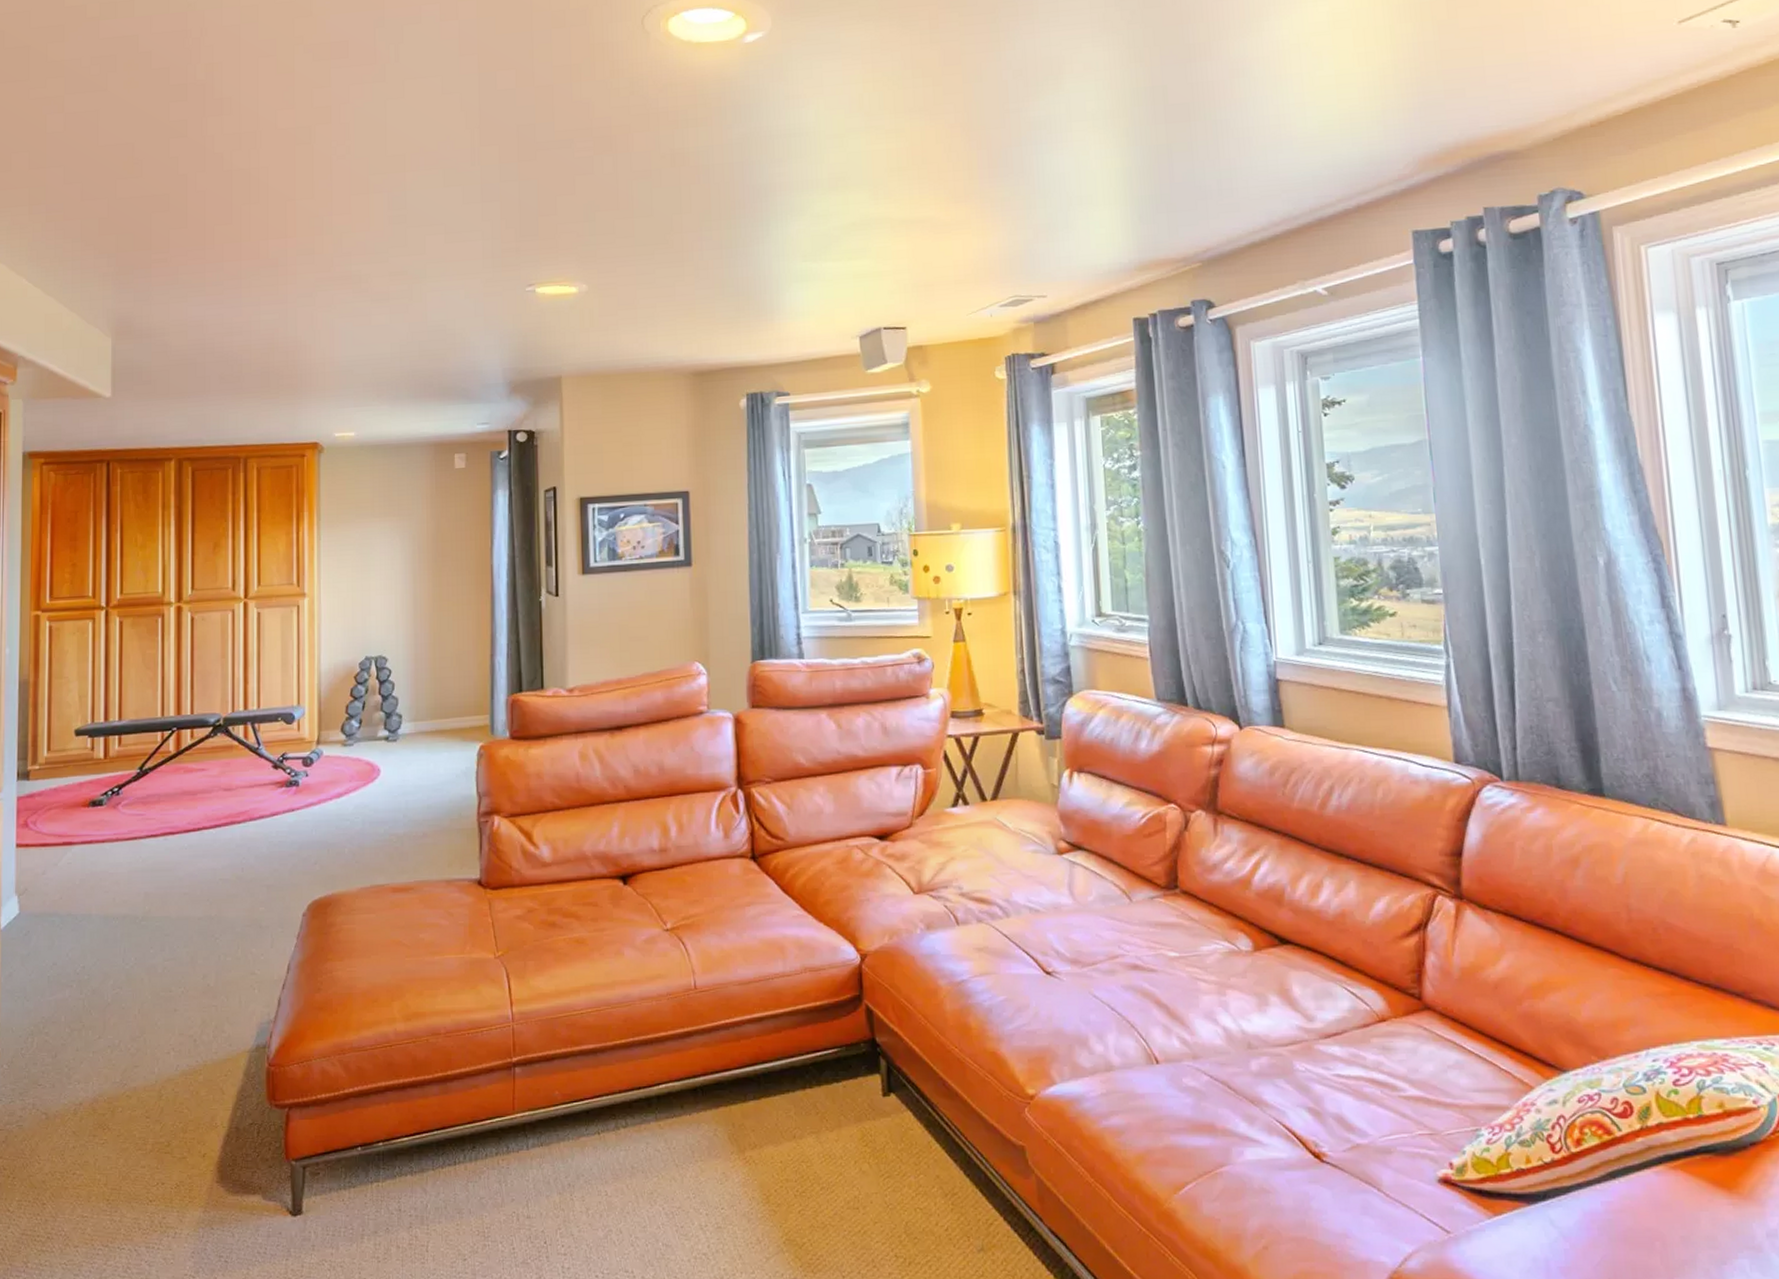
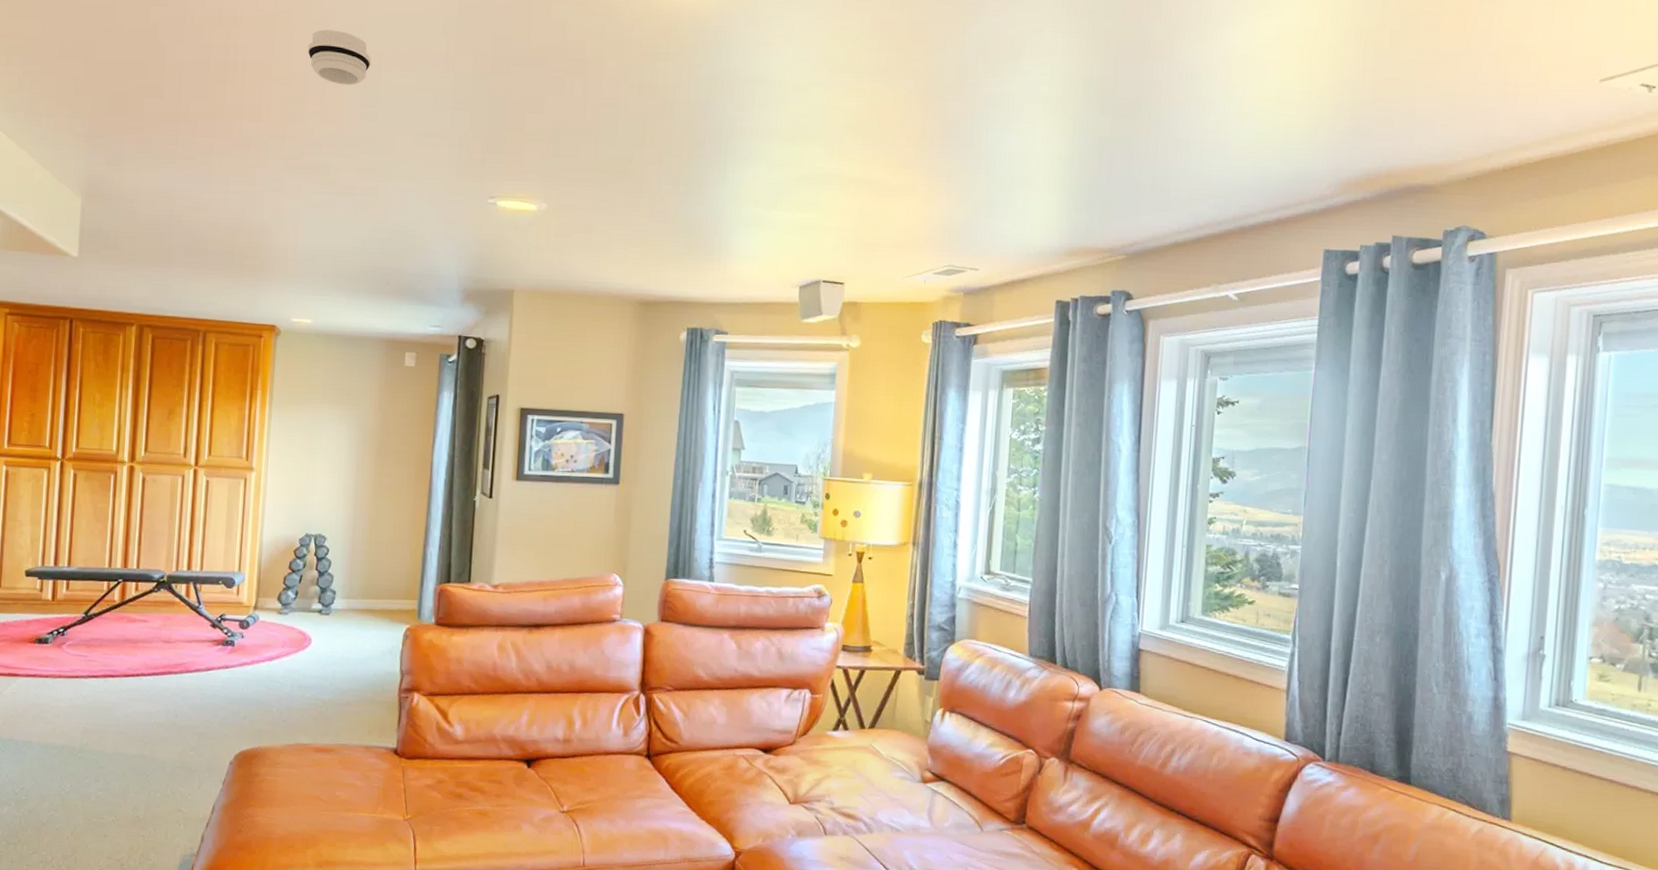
smoke detector: none [330,138,395,192] -> present [307,30,371,86]

